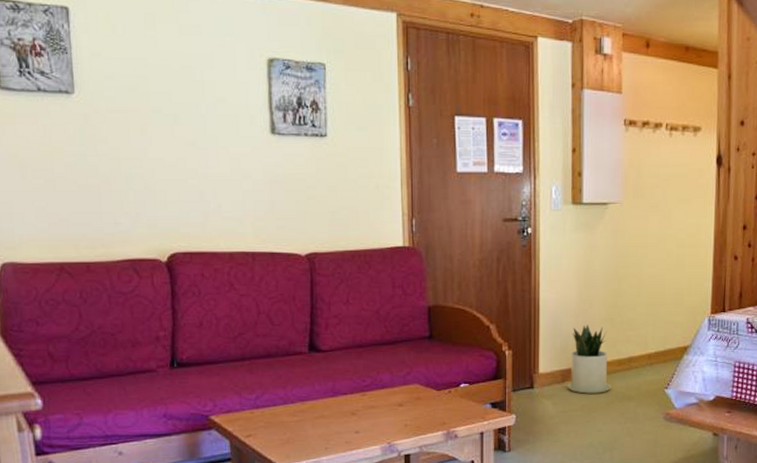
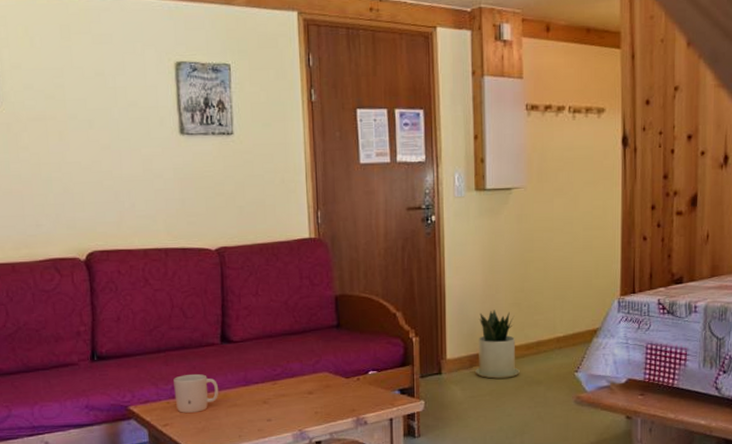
mug: none [258,384,306,425] -> present [173,374,219,414]

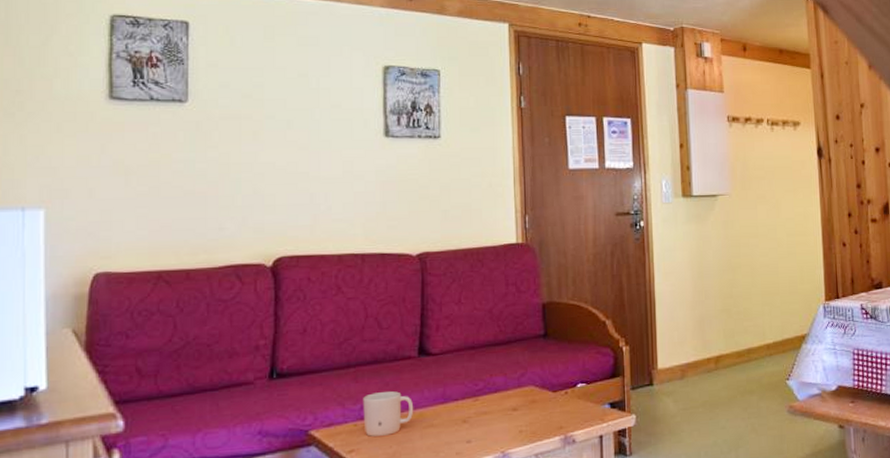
planter: present [475,310,520,379] -> none [687,316,732,389]

